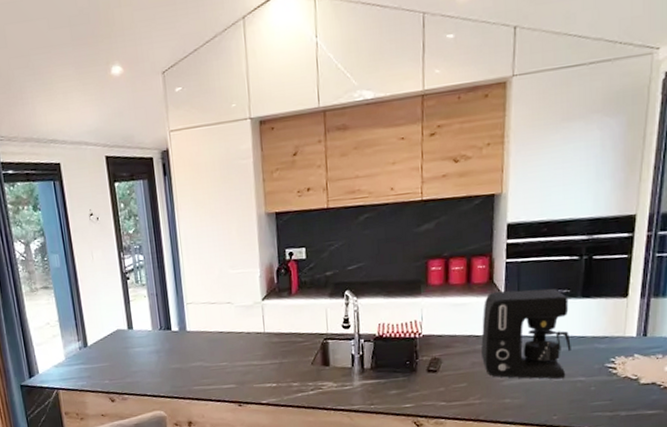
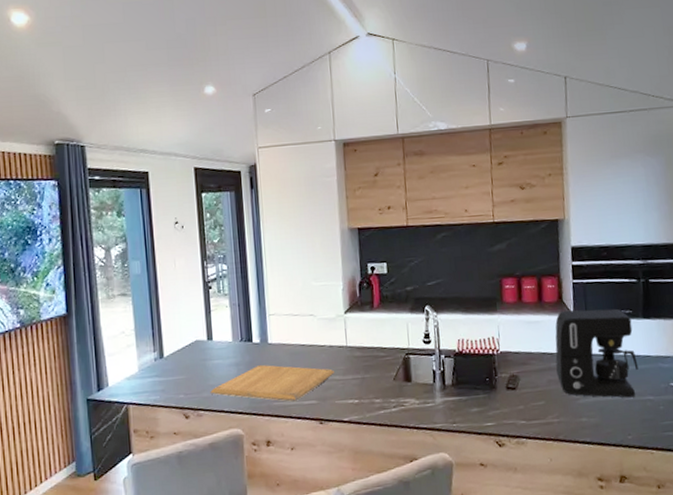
chopping board: none [133,351,252,386] -> present [210,364,334,402]

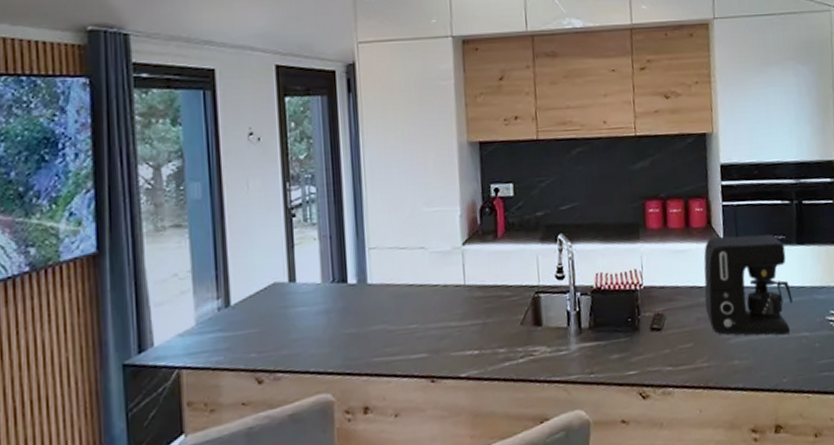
chopping board: present [210,364,334,402] -> none [291,310,449,357]

